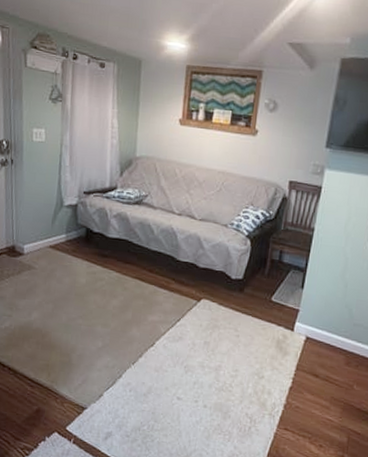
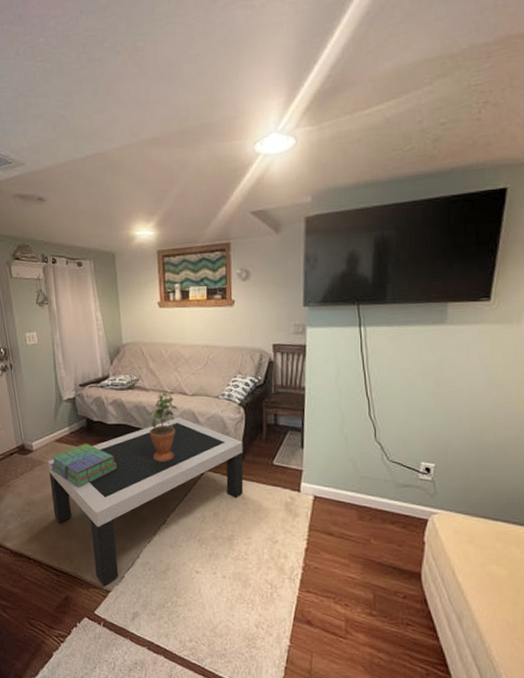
coffee table: none [37,240,245,402] -> present [48,417,244,585]
stack of books: none [40,253,112,299] -> present [50,443,117,487]
potted plant: none [150,211,184,284] -> present [149,390,178,462]

